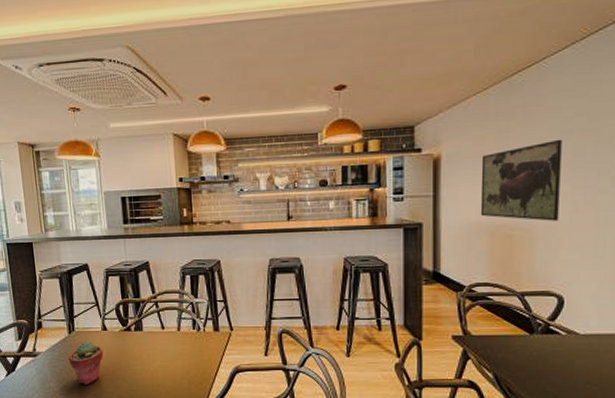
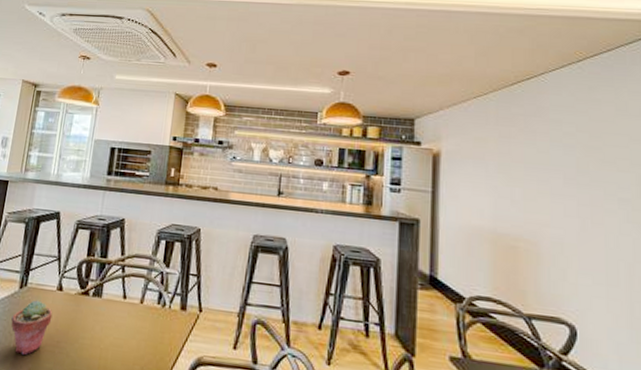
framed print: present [480,139,562,221] -> none [481,152,565,238]

